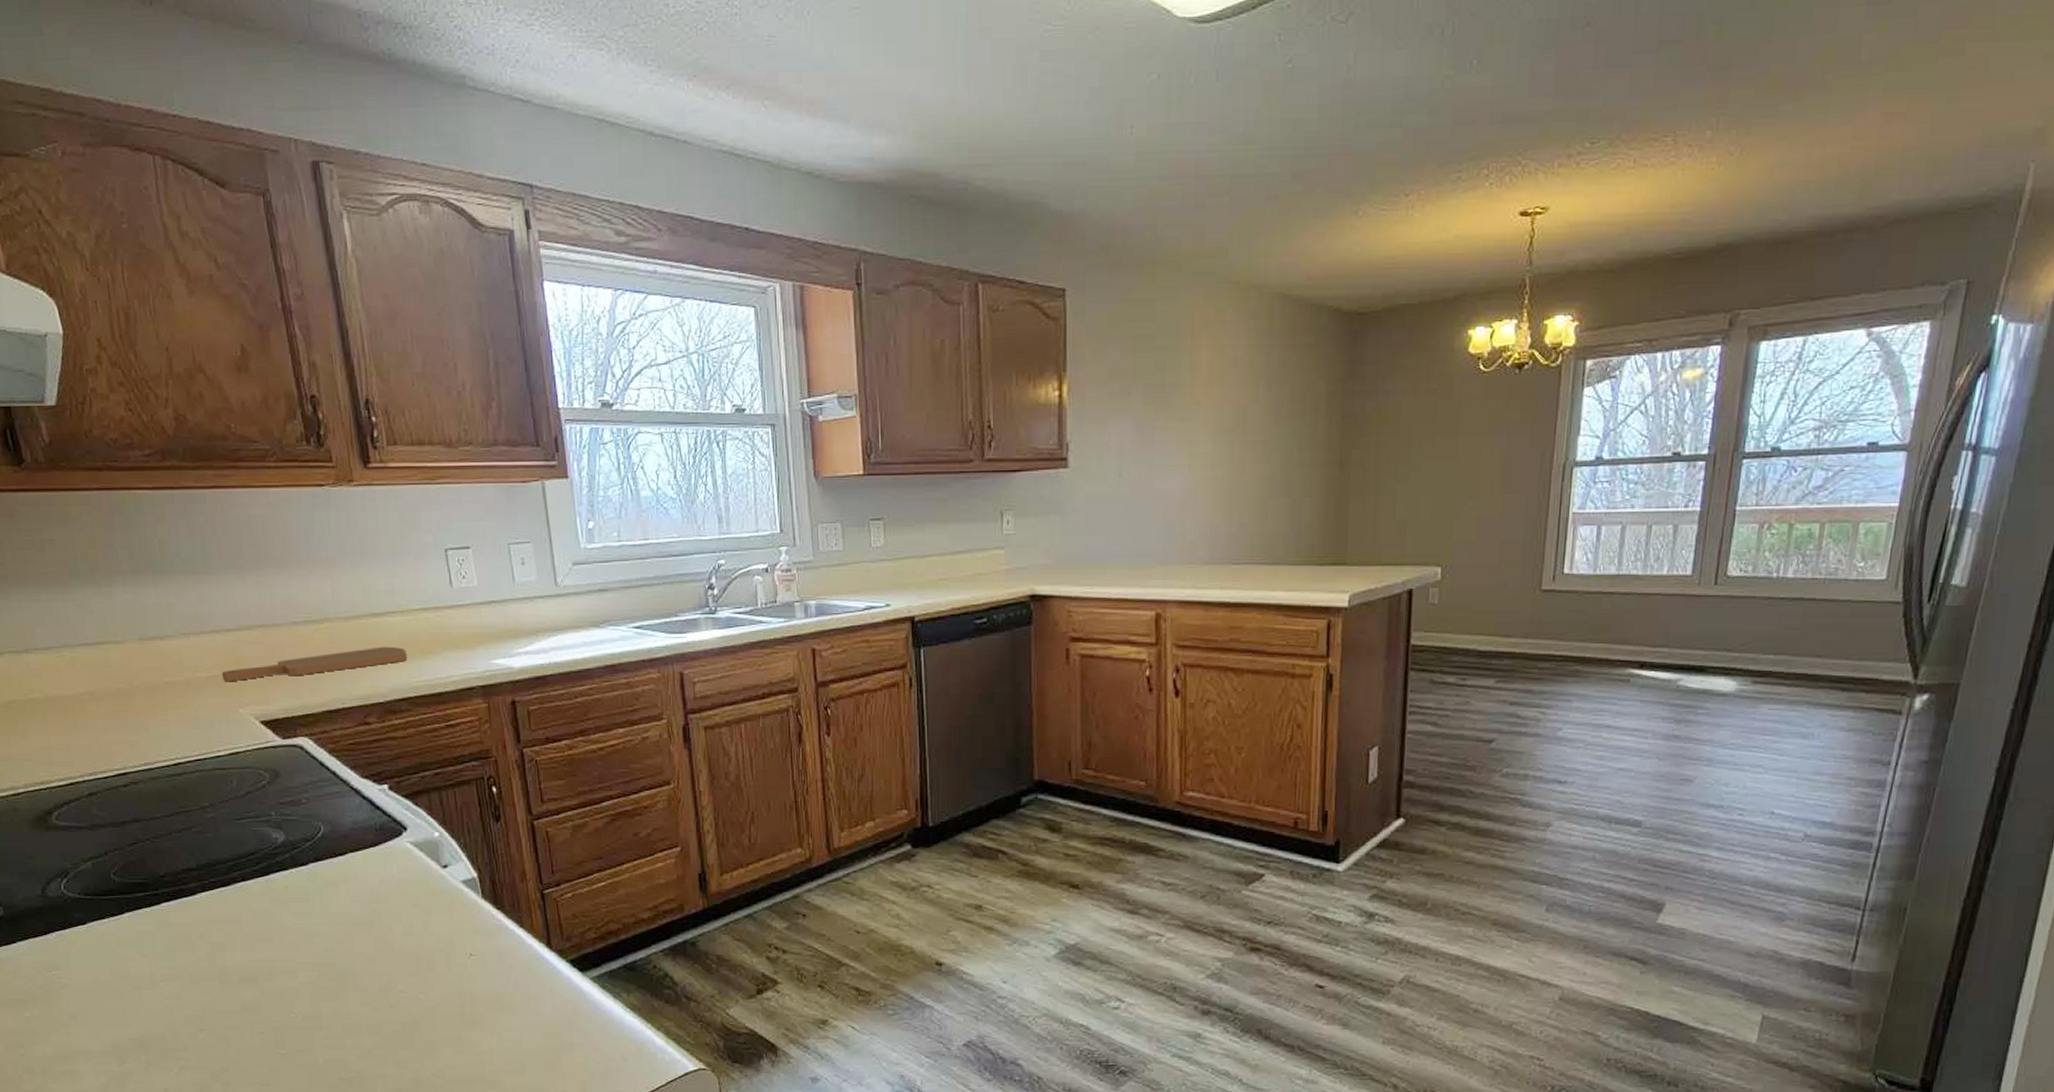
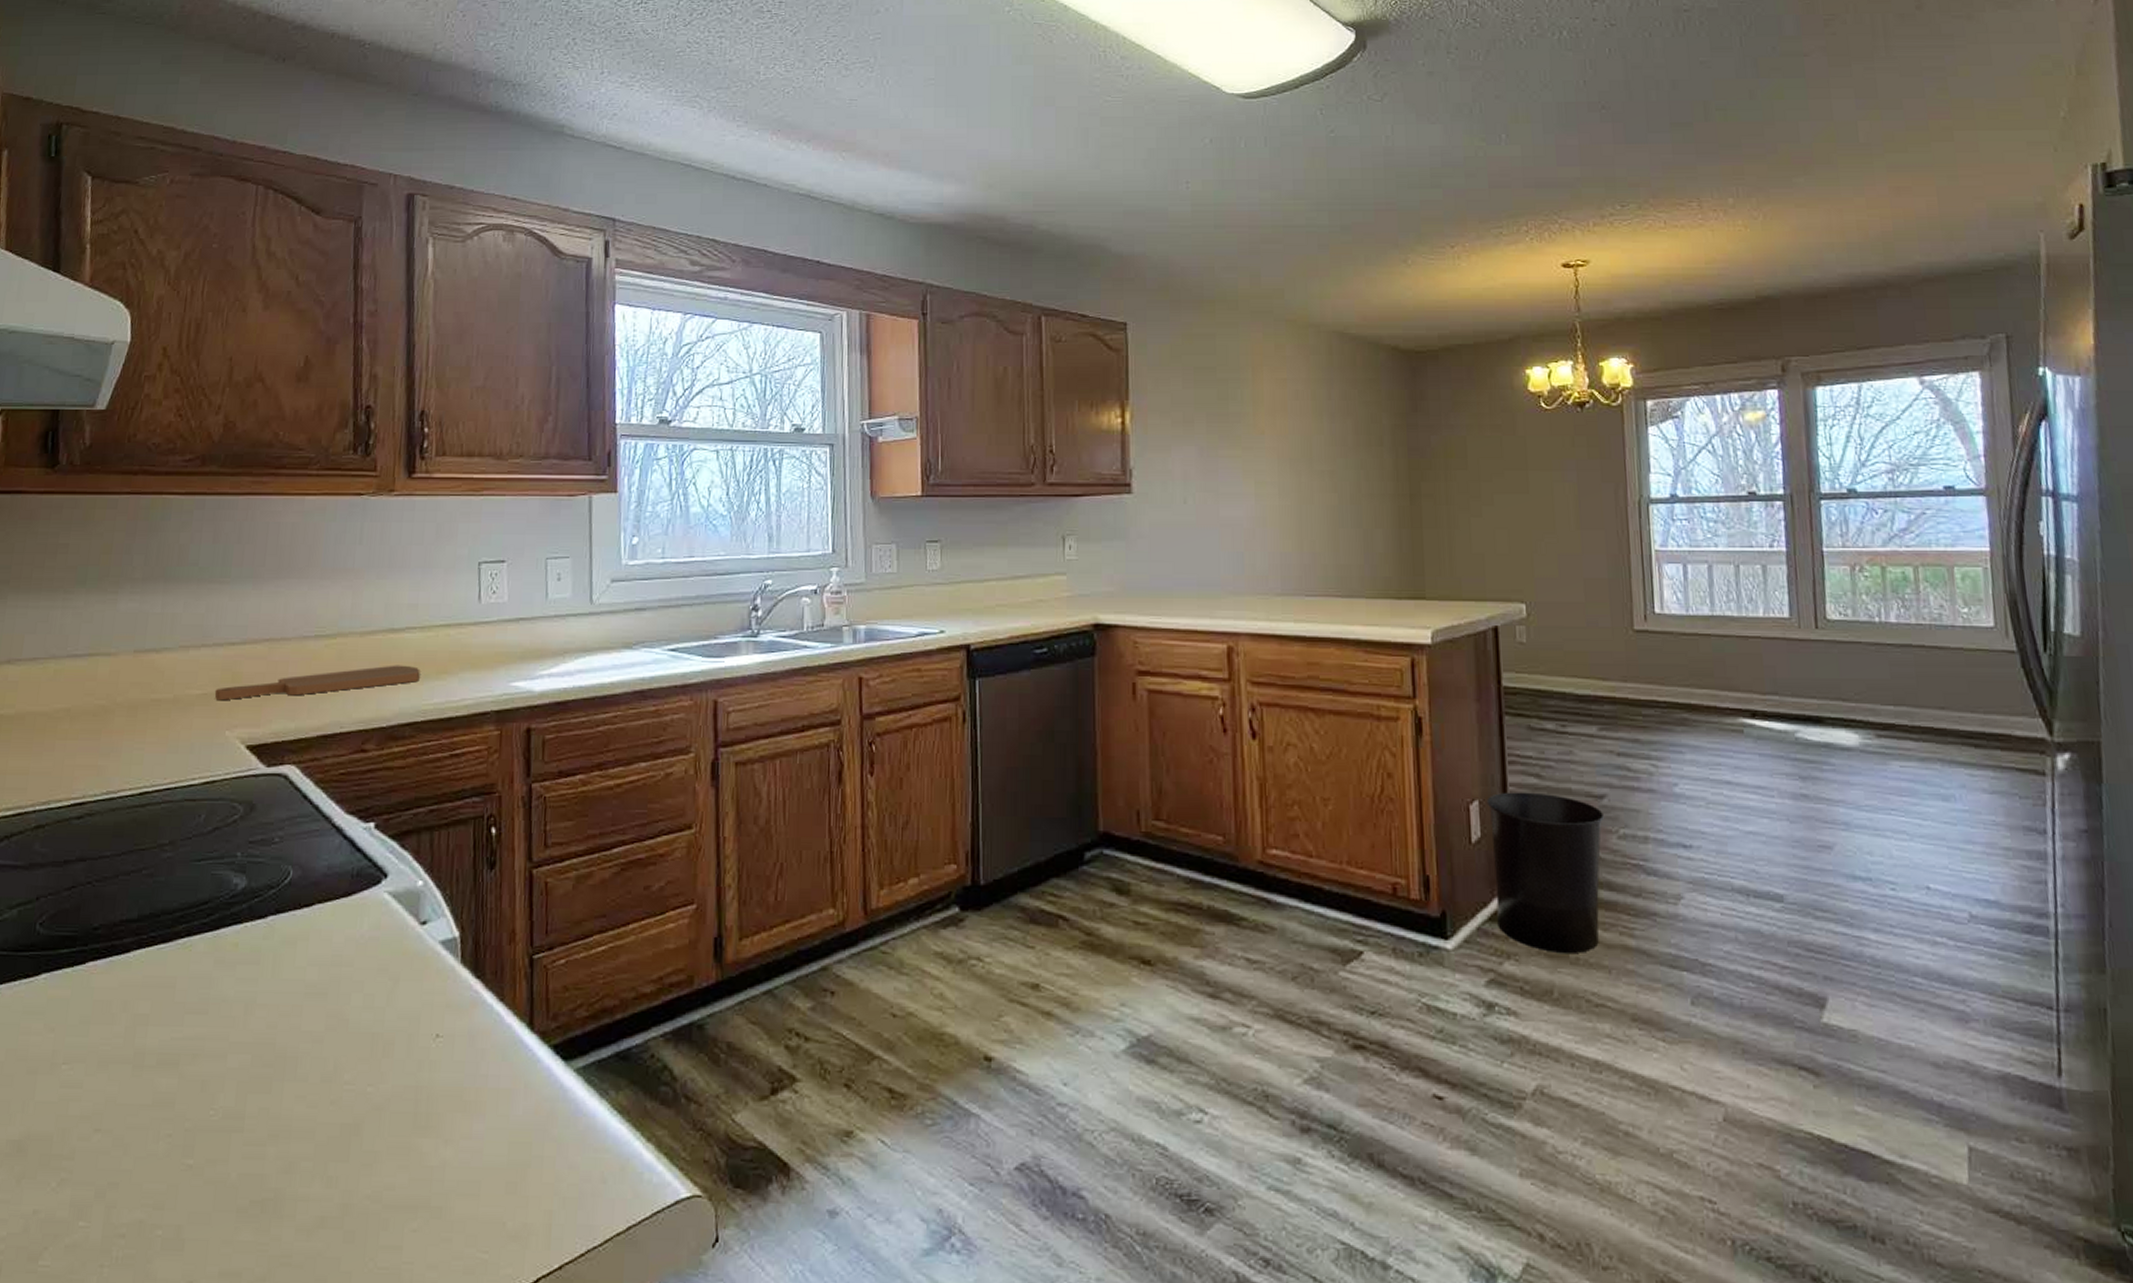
waste bin: none [1384,738,1490,872] -> present [1486,792,1604,953]

